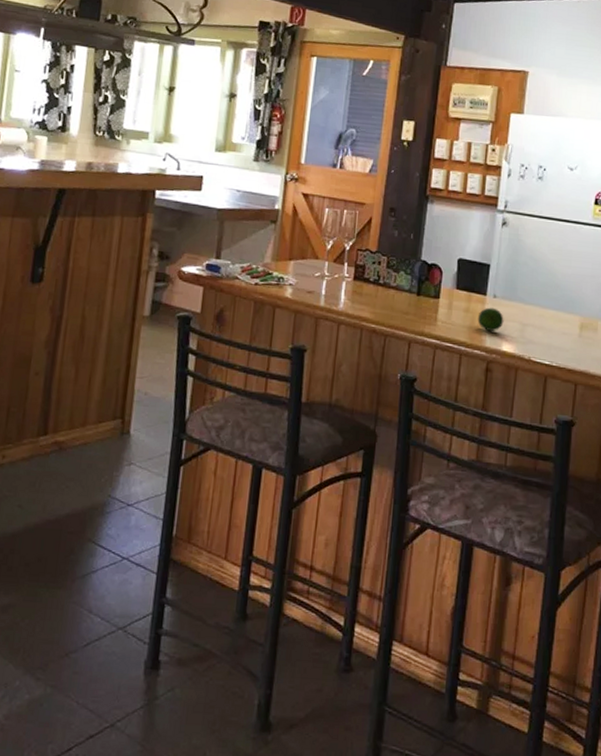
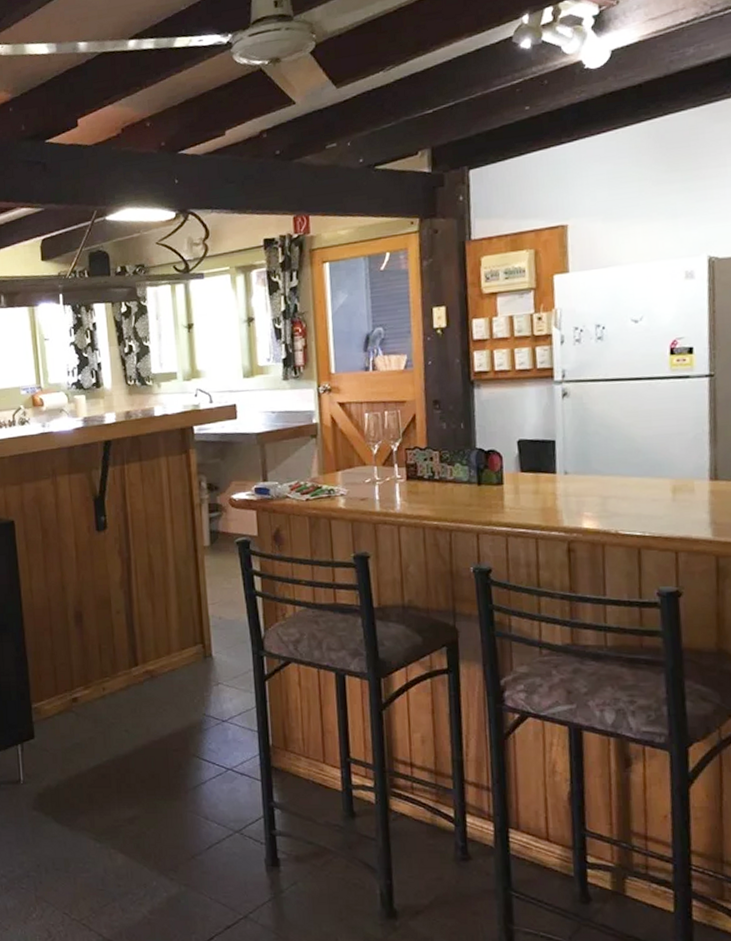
fruit: present [477,307,504,332] -> none [549,485,581,511]

